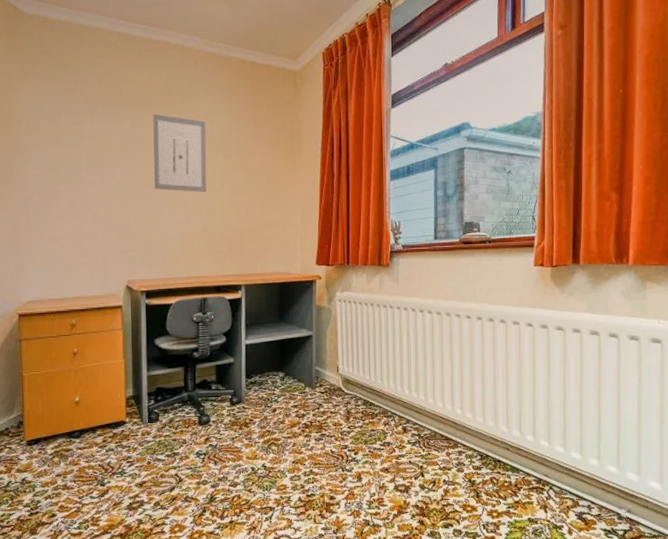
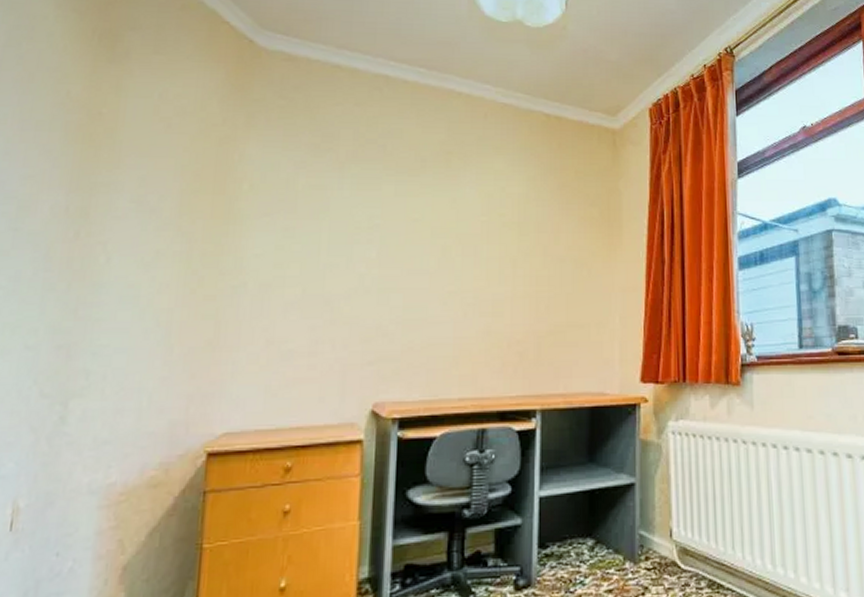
wall art: present [153,114,207,192] -> none [420,178,495,281]

